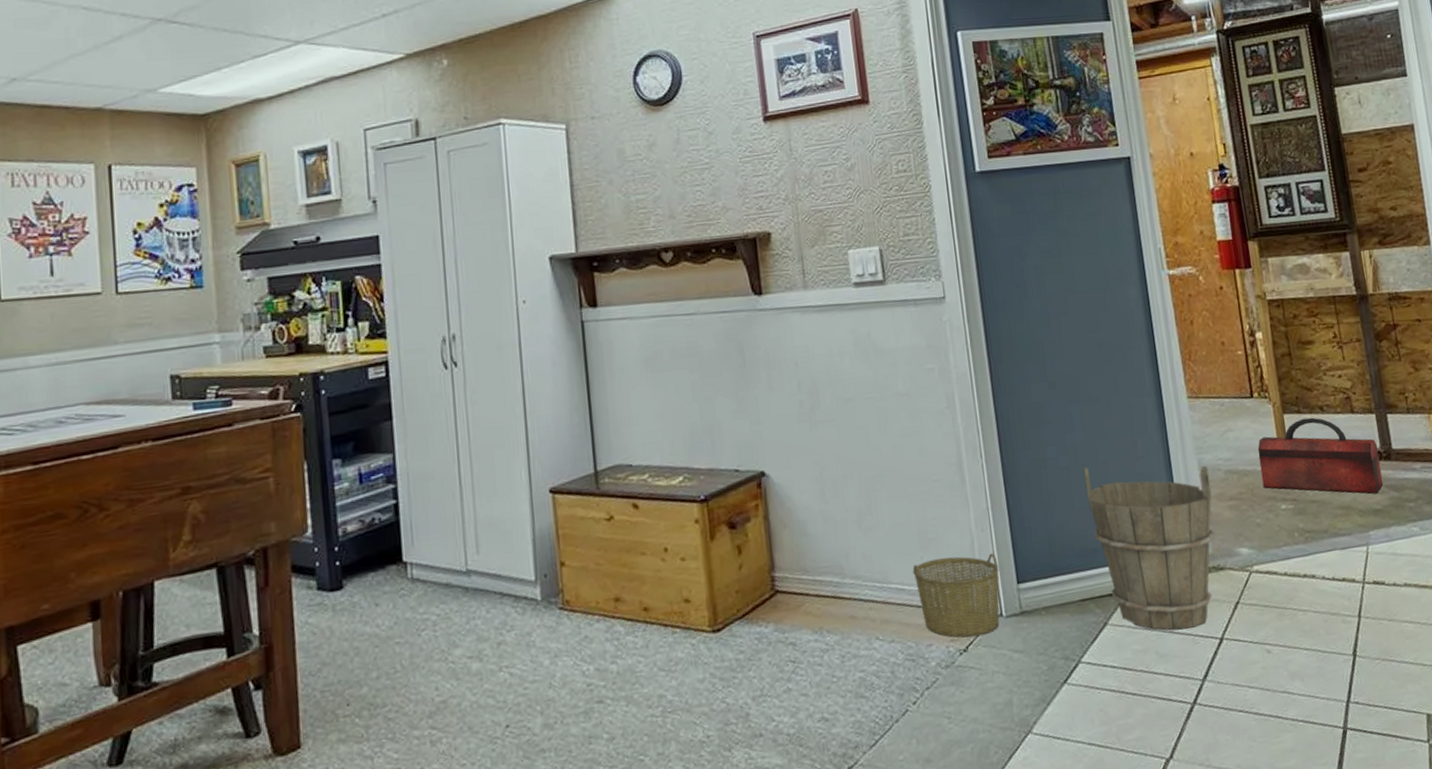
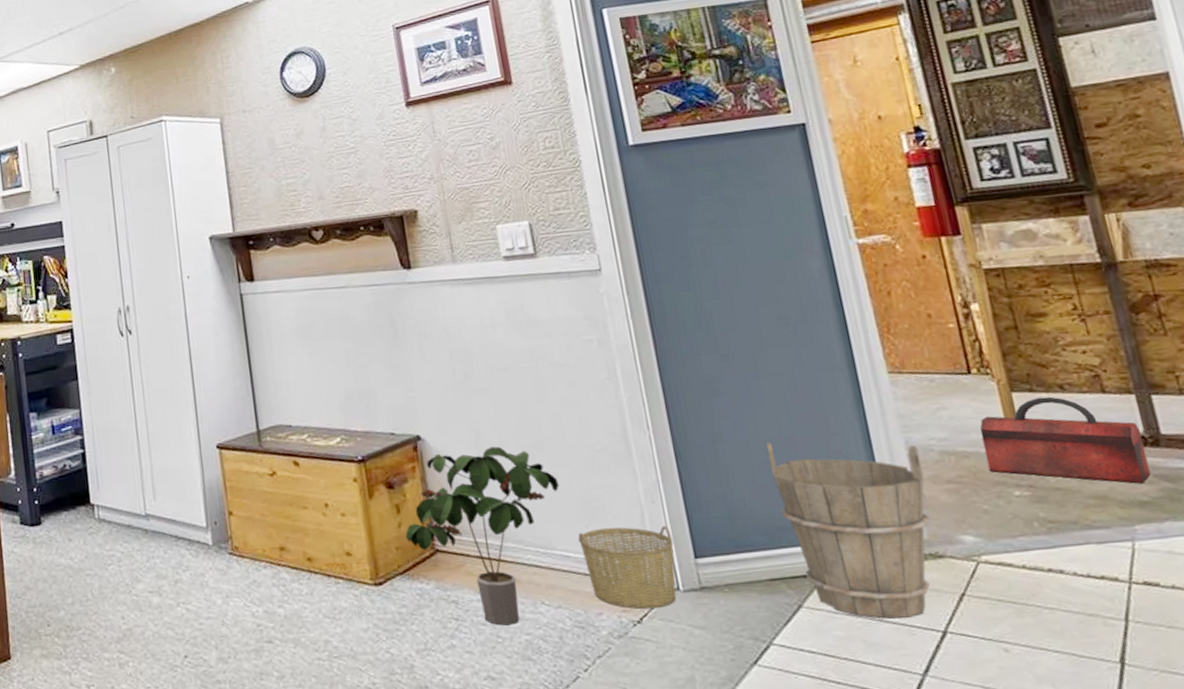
potted plant: none [745,480,897,665] -> present [405,446,559,626]

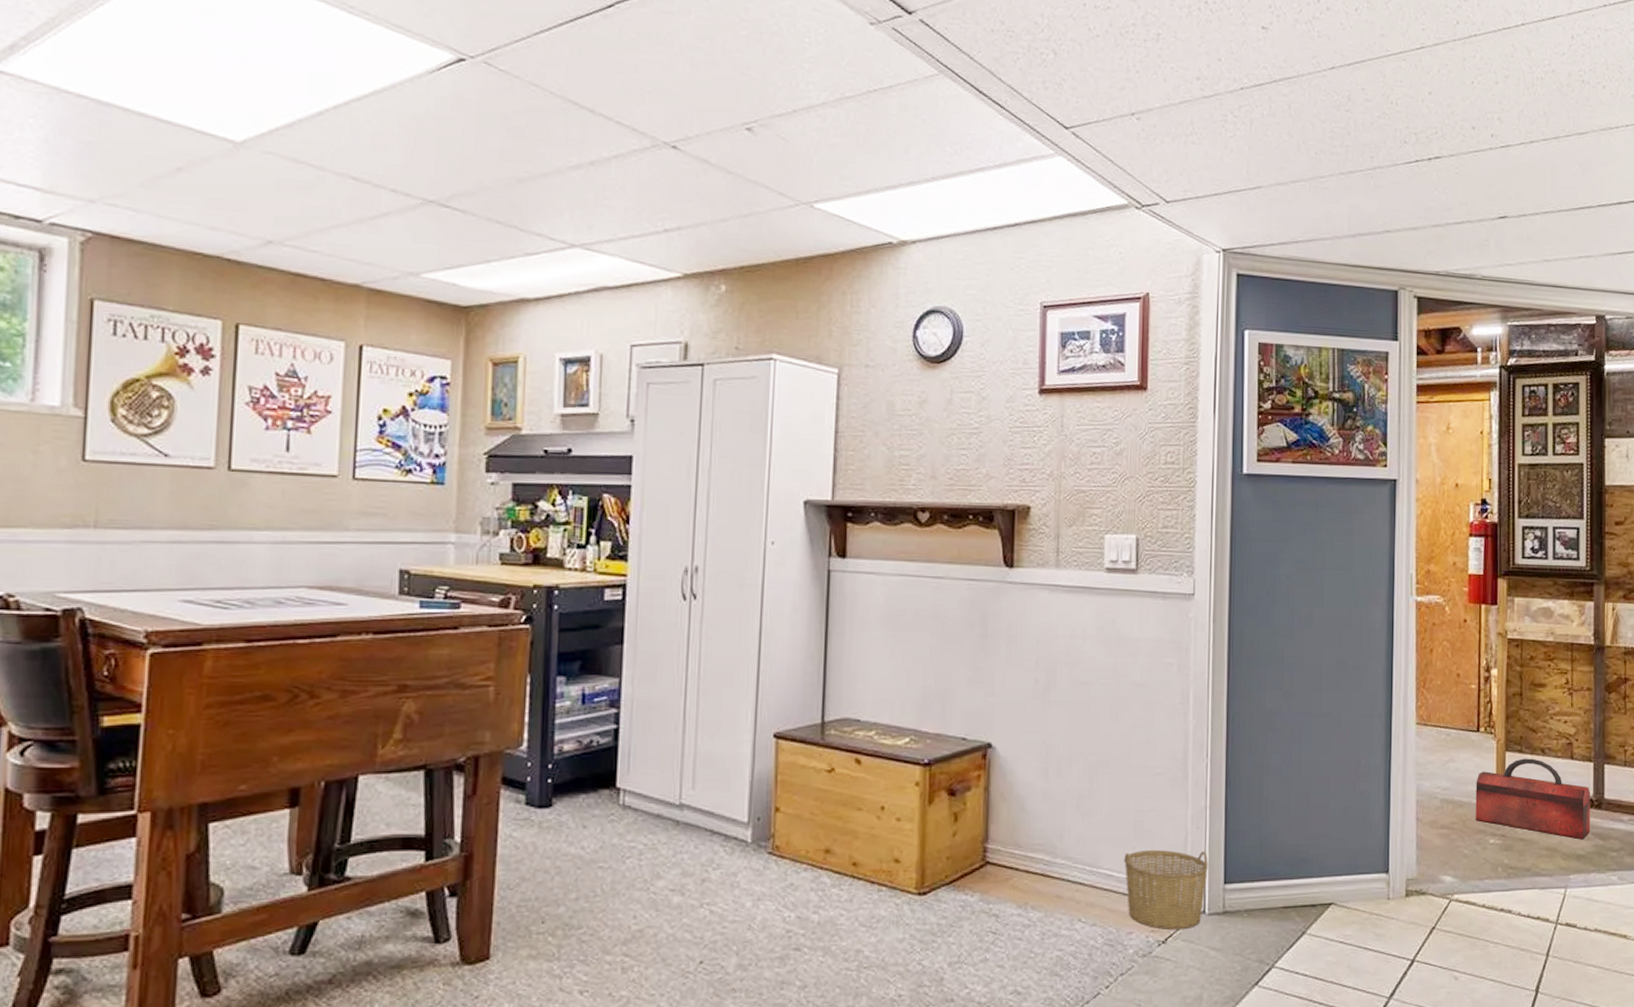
potted plant: present [405,446,559,626] -> none [958,761,1116,941]
bucket: present [766,441,931,619] -> none [1304,778,1426,947]

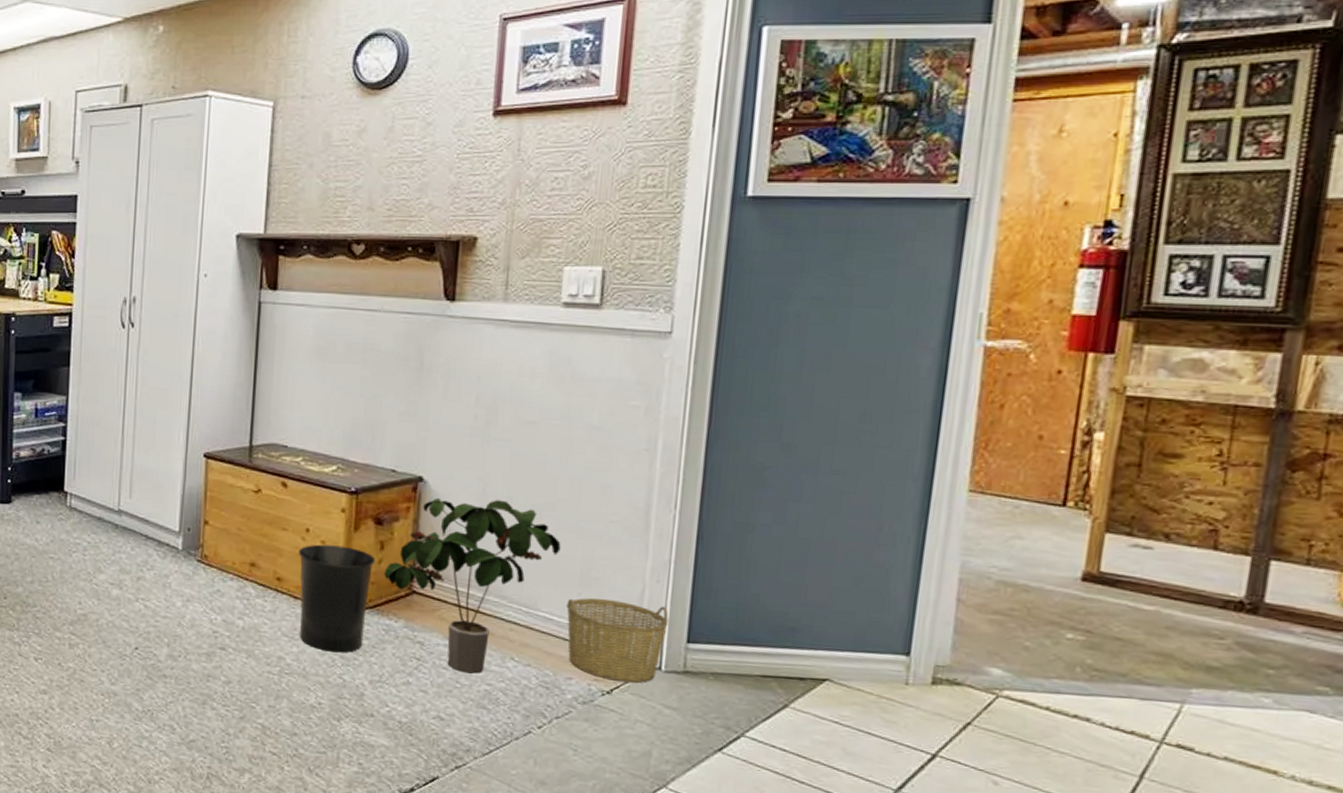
waste bin: none [873,821,950,937] -> present [298,544,376,653]
potted plant: none [958,761,1116,941] -> present [383,497,561,674]
toolbox: present [1475,758,1591,840] -> none [1046,542,1242,649]

